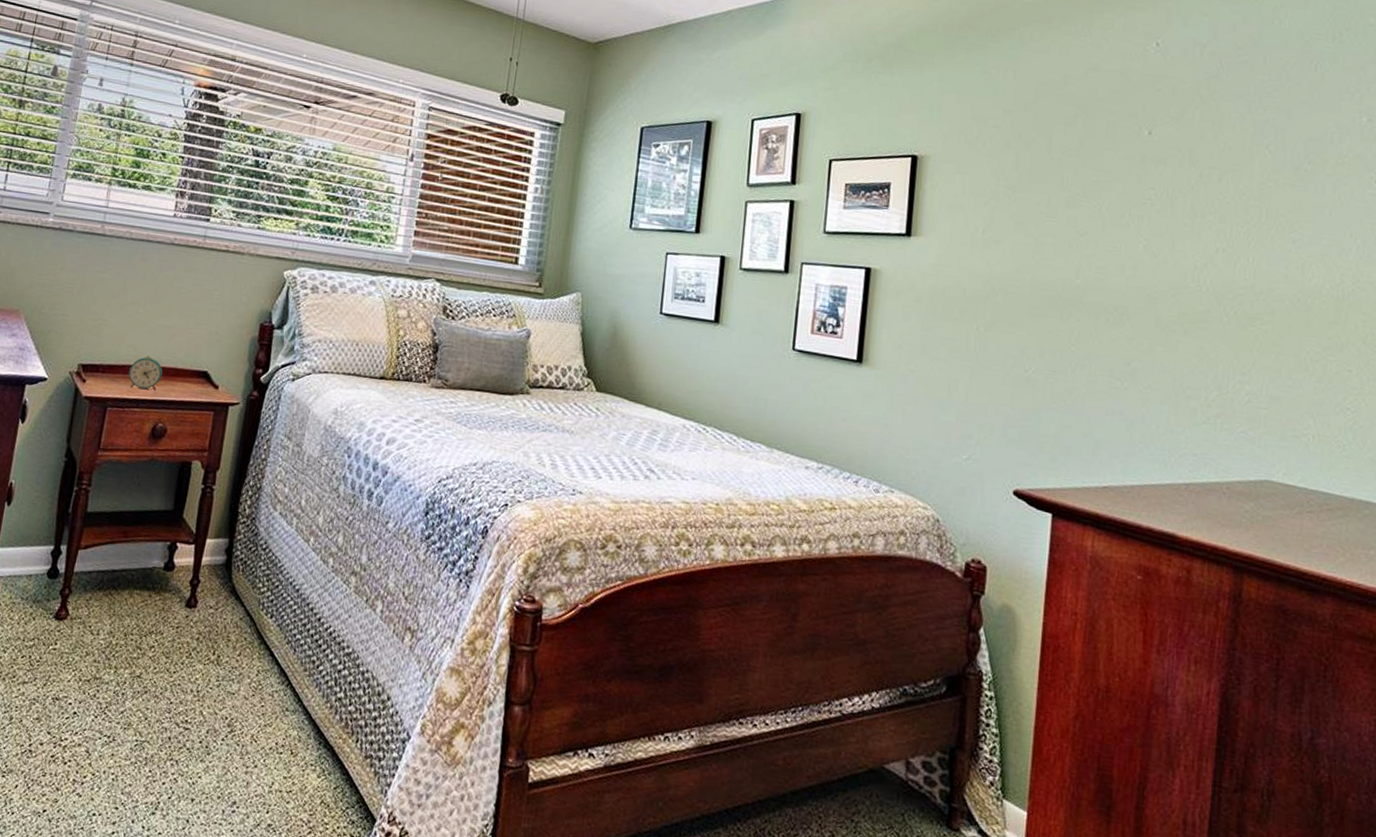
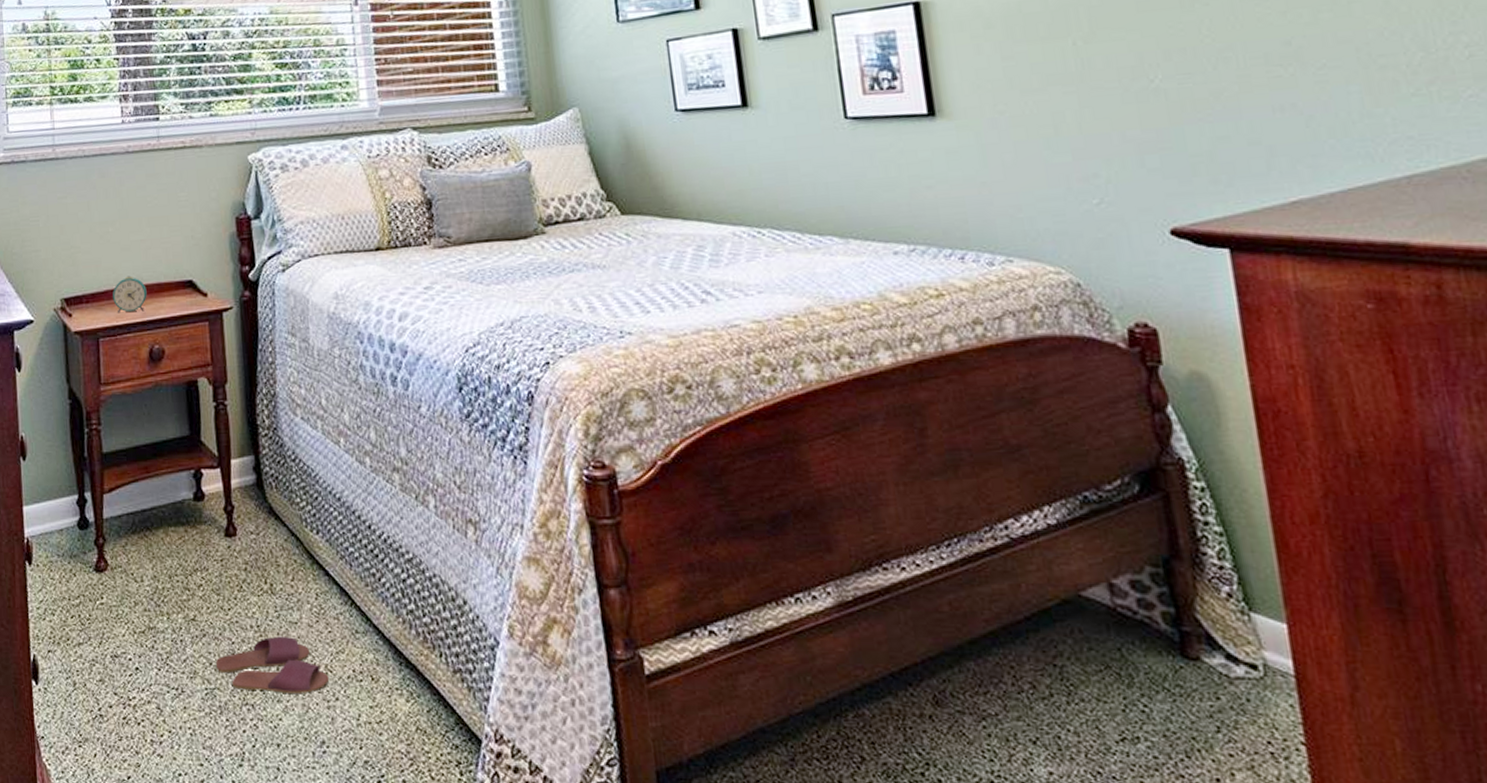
slippers: none [151,702,253,758] -> present [216,636,330,693]

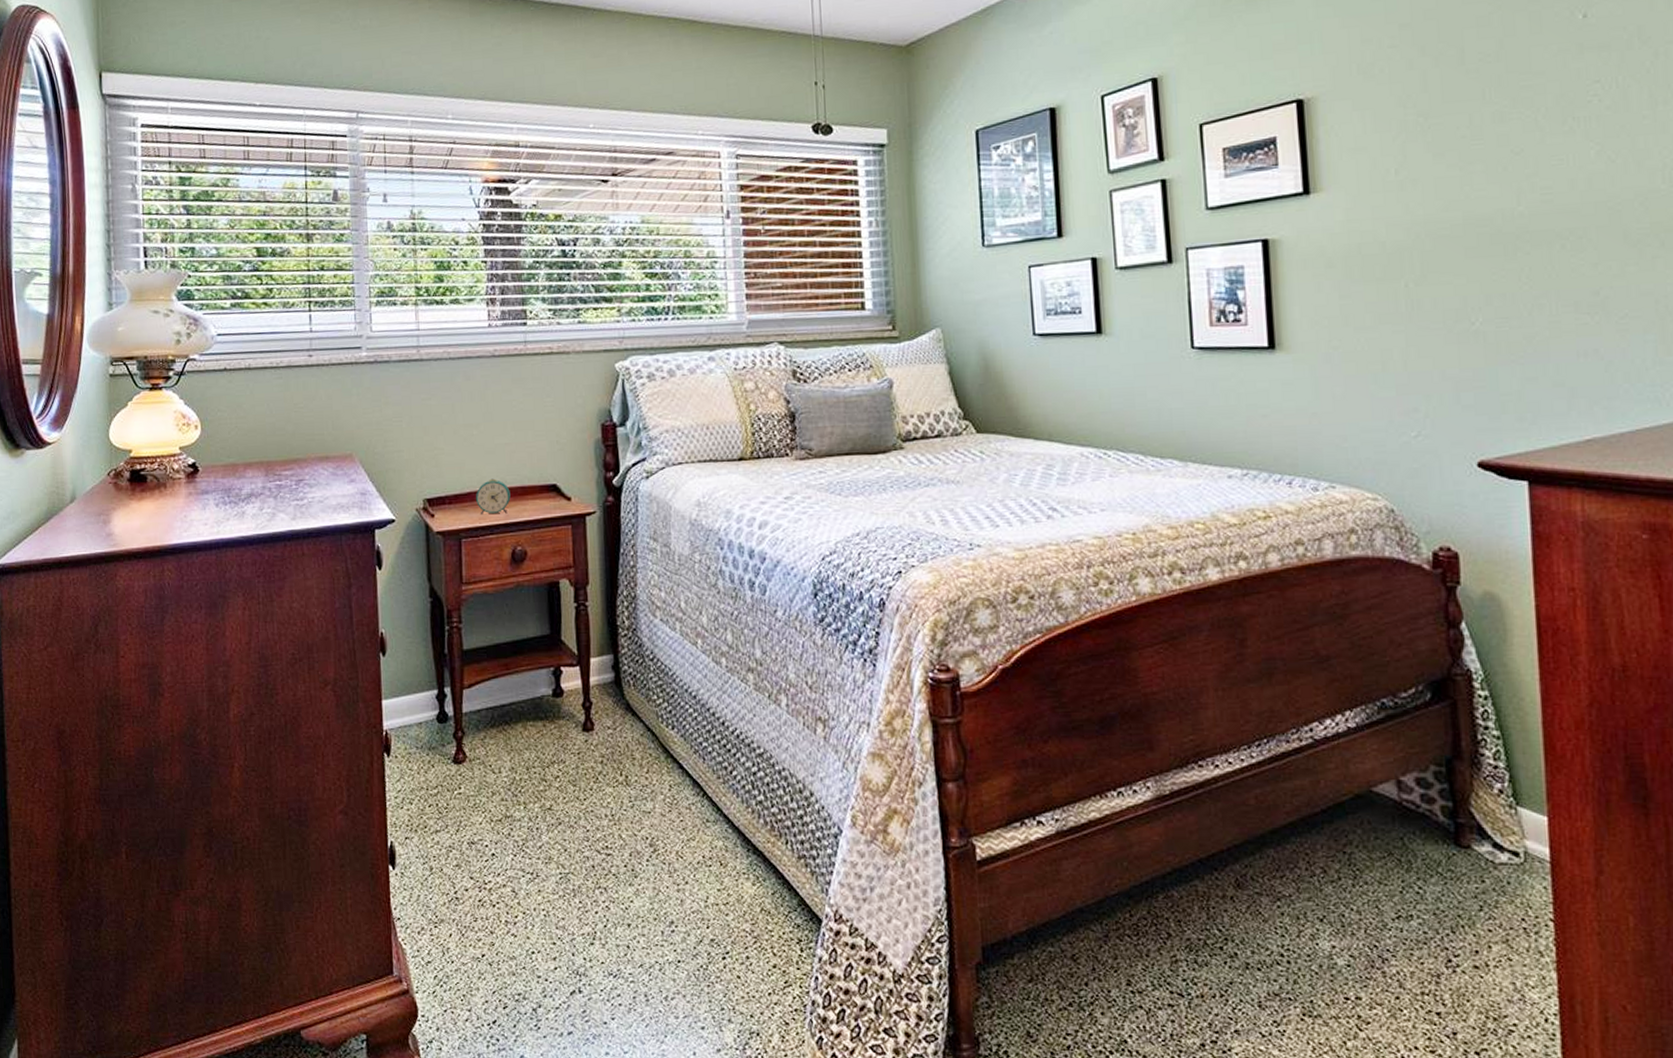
slippers: present [216,636,330,693] -> none [571,824,680,877]

